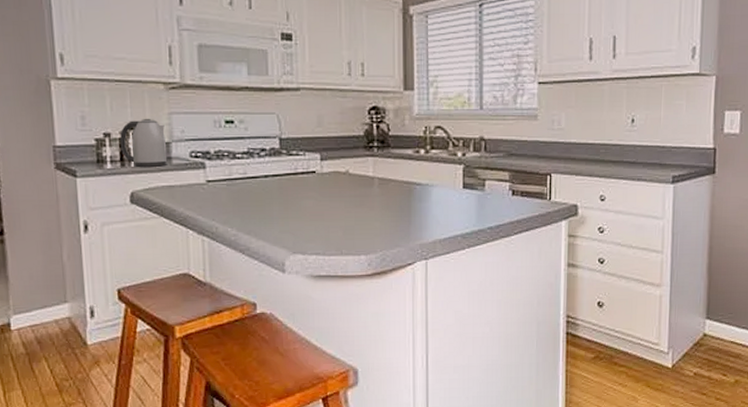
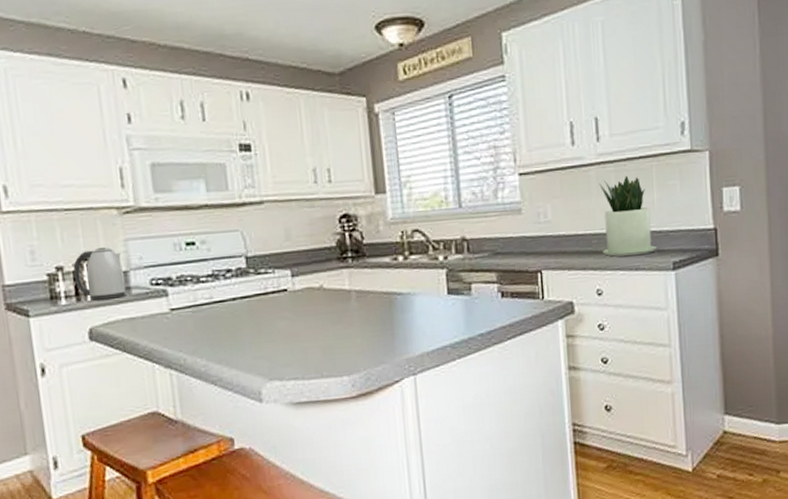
planter: none [608,92,659,168] -> present [599,176,657,257]

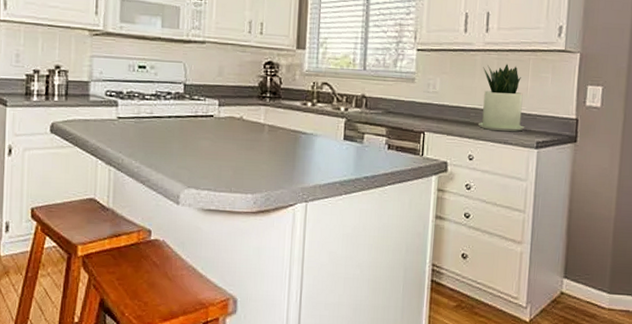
kettle: present [73,247,127,301] -> none [47,60,87,102]

